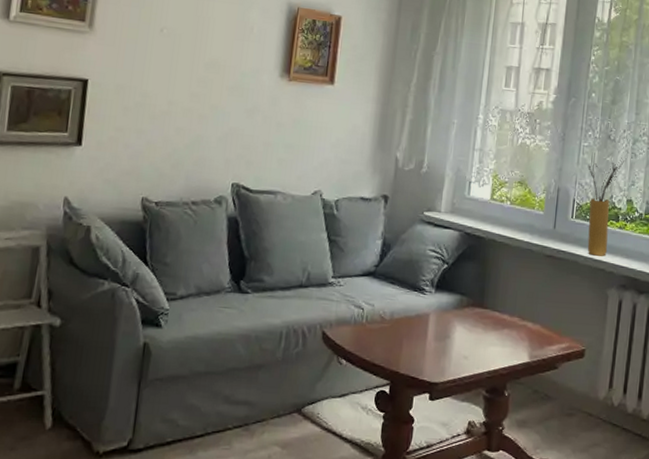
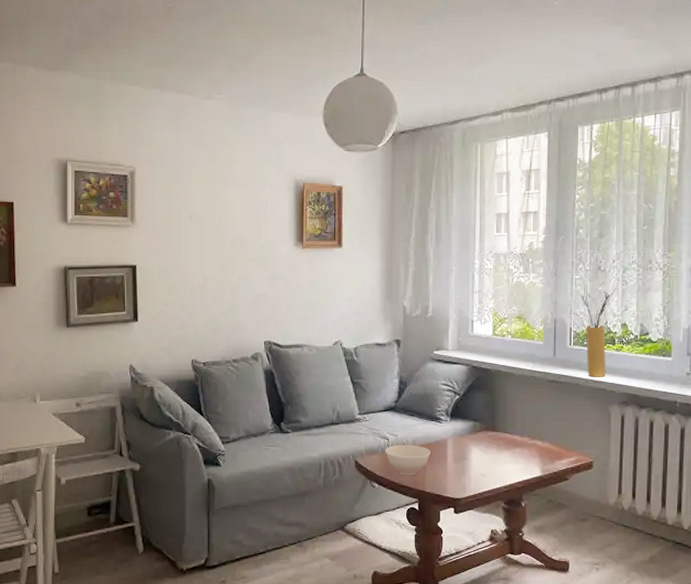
bowl: none [357,316,410,354] -> present [384,444,431,476]

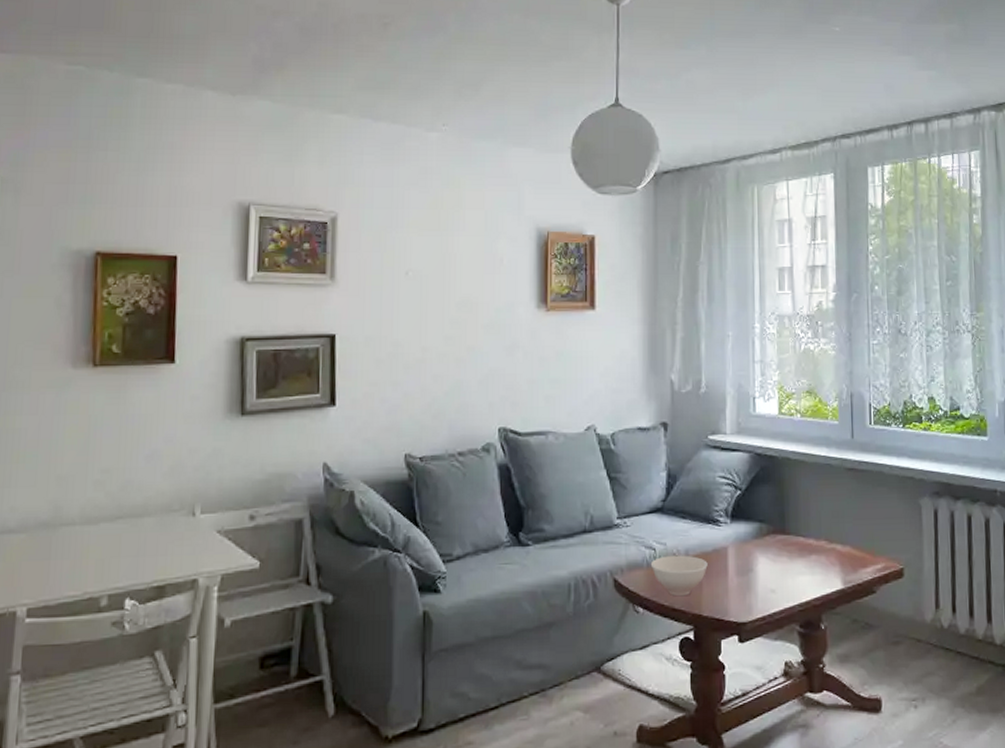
vase: present [581,284,617,377] -> none [880,350,921,463]

